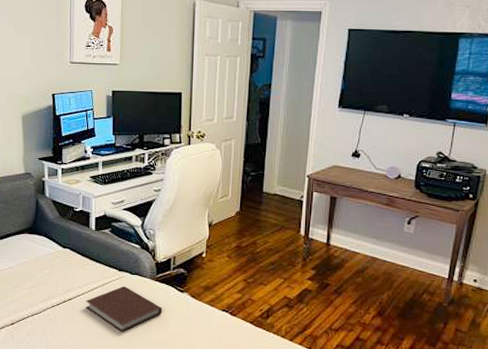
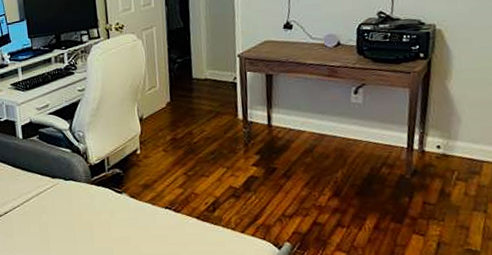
notebook: present [86,286,162,333] -> none [22,193,102,242]

